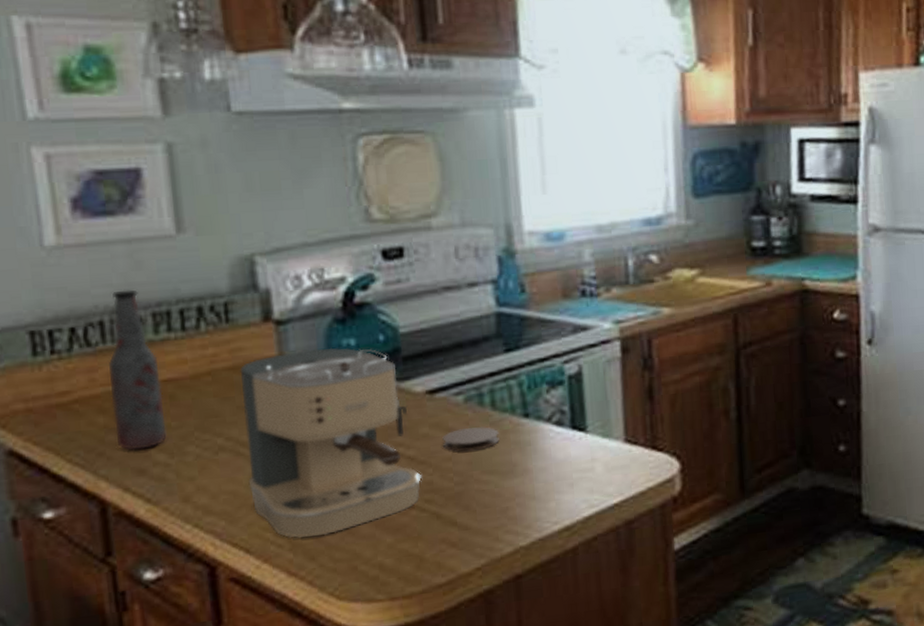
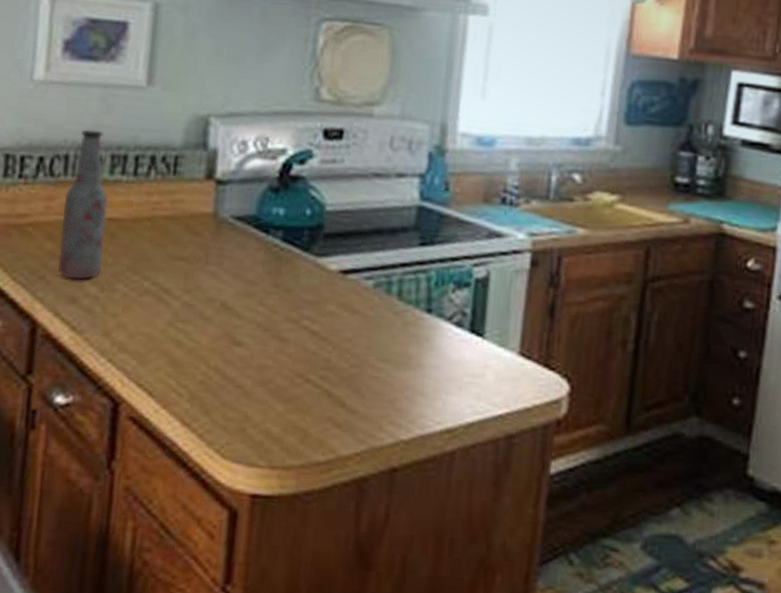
coffee maker: present [240,347,421,539] -> none [163,211,321,393]
coaster: present [442,427,500,452] -> none [346,313,400,337]

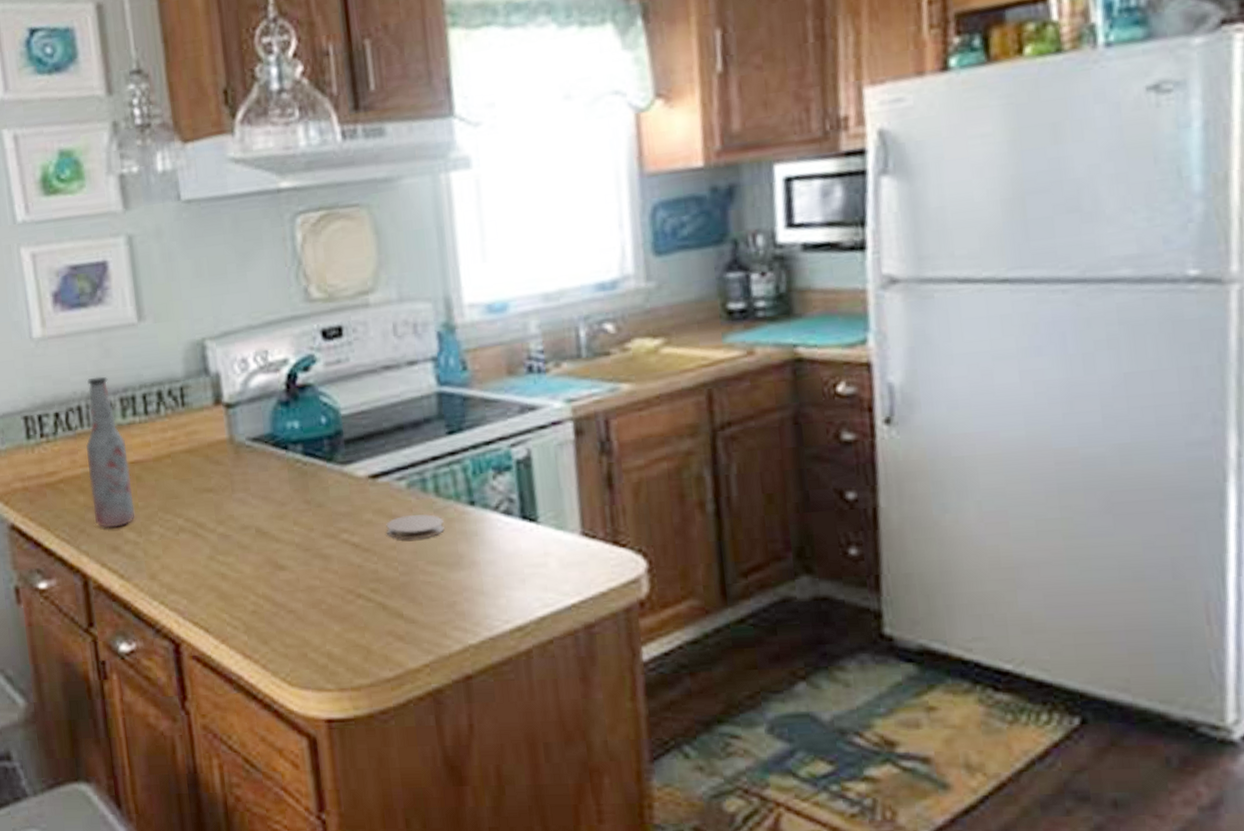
coaster: none [346,313,400,337] -> present [386,514,444,540]

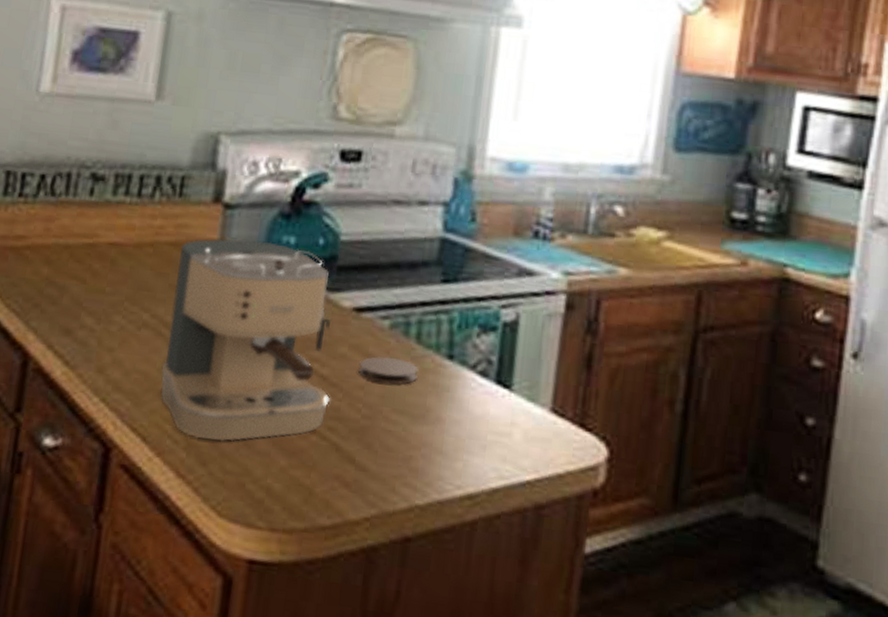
bottle: present [85,376,135,528] -> none [54,146,110,310]
coffee maker: none [195,430,366,621] -> present [161,238,331,442]

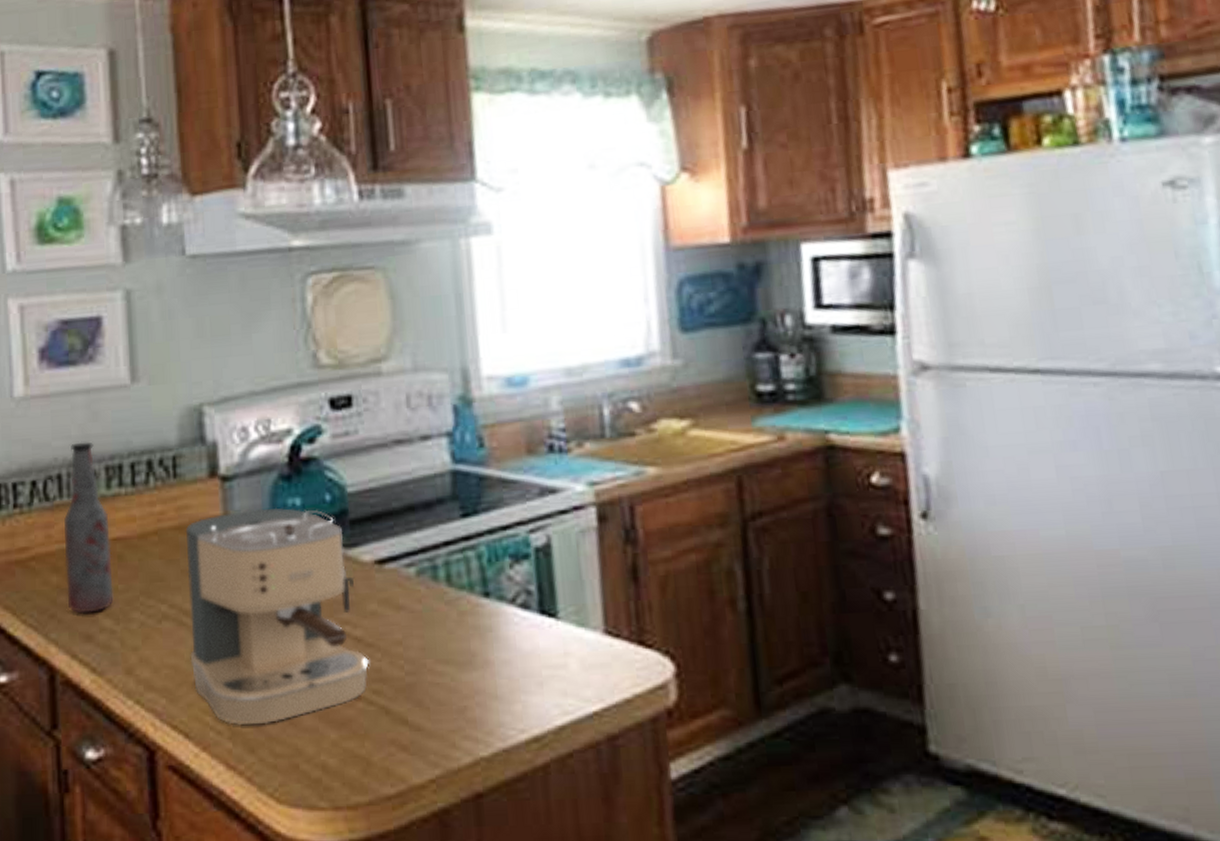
bottle: none [54,146,110,310] -> present [63,442,114,614]
coaster: present [358,356,419,385] -> none [392,606,456,635]

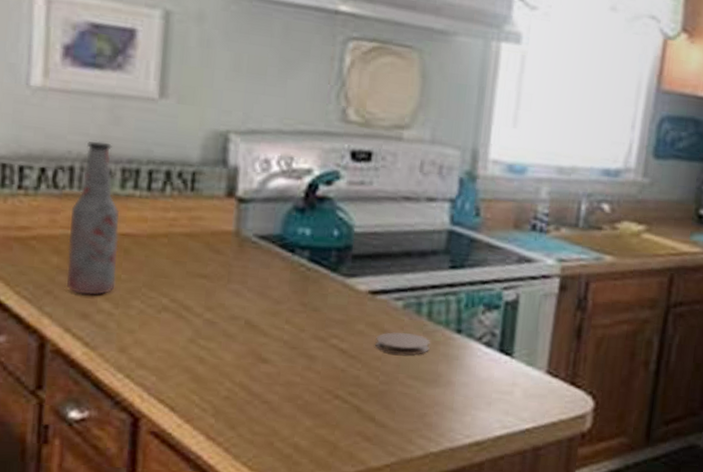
coffee maker: present [185,507,369,726] -> none [184,230,350,408]
coaster: none [392,606,456,635] -> present [375,332,430,355]

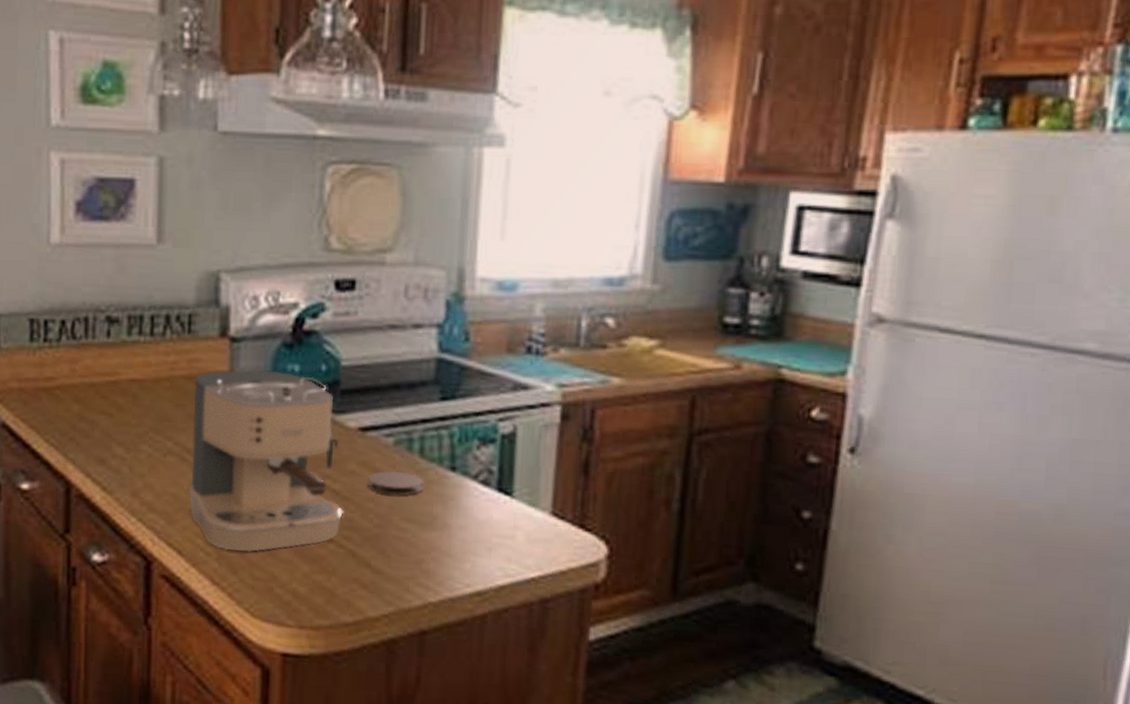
bottle: present [66,141,120,296] -> none [86,291,128,441]
coffee maker: none [184,230,350,408] -> present [188,369,343,552]

